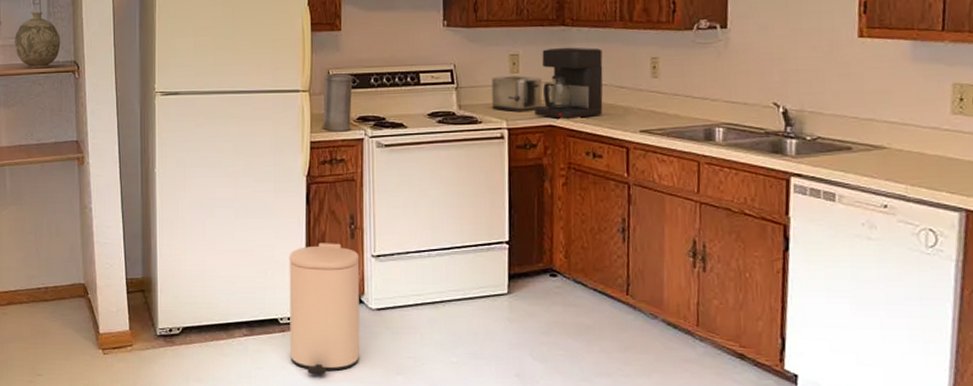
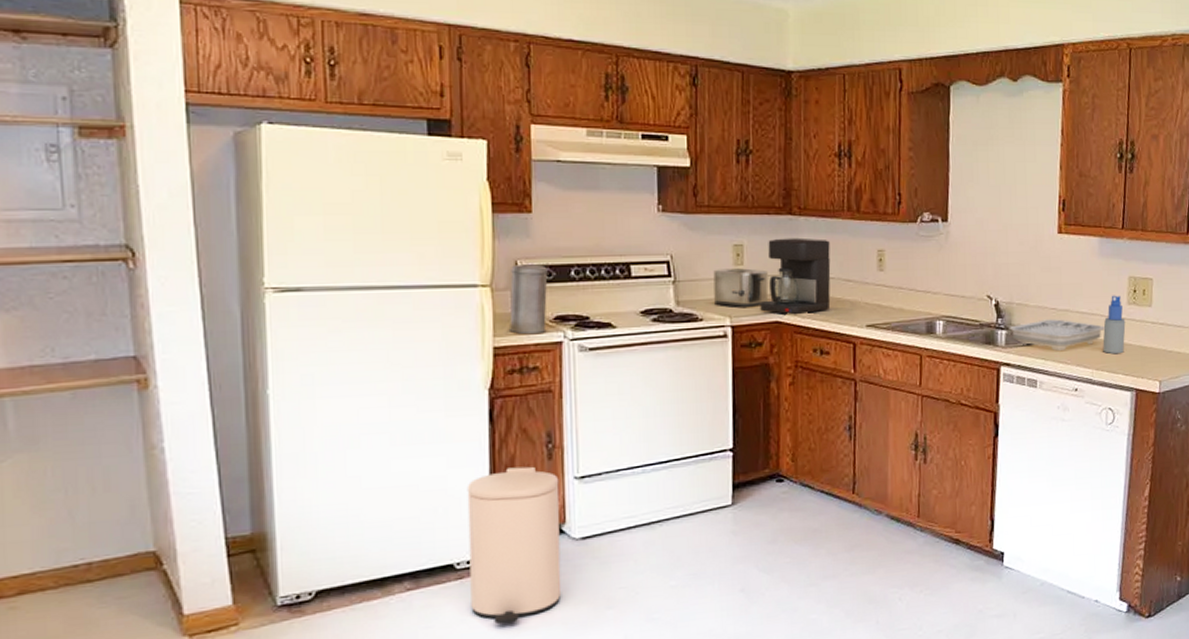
decorative vase: present [14,11,61,69] -> none [12,172,101,255]
dish rack: none [800,129,921,163] -> present [1009,319,1105,351]
spray bottle: none [919,103,950,170] -> present [1102,295,1126,354]

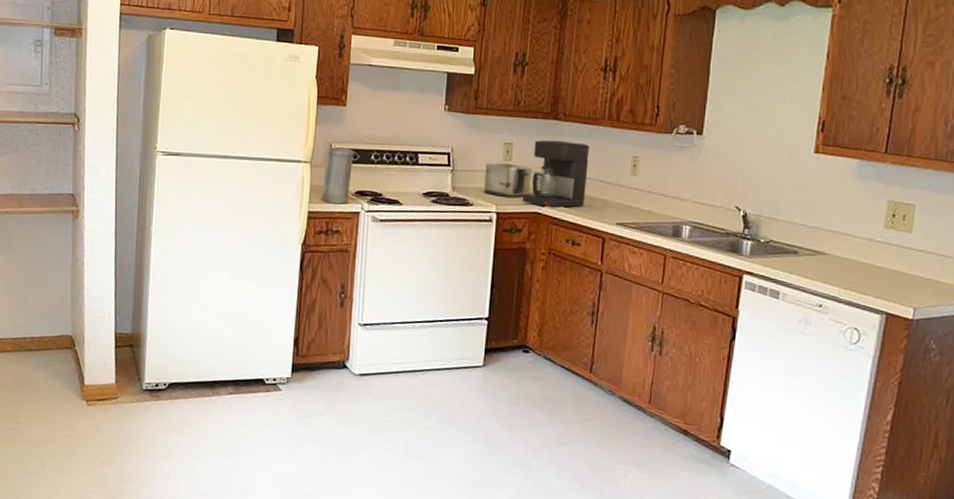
pedal bin: present [466,466,562,625] -> none [273,309,347,434]
dish rack: present [1009,319,1105,351] -> none [755,234,857,266]
spray bottle: present [1102,295,1126,354] -> none [853,217,881,276]

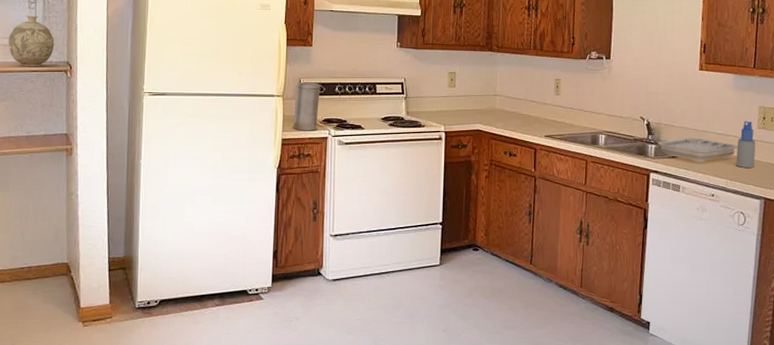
decorative vase: none [12,60,62,118] -> present [7,15,55,67]
toaster: present [483,162,532,199] -> none [432,89,473,119]
coffee maker: present [522,140,589,209] -> none [466,68,519,126]
dish rack: none [755,234,857,266] -> present [658,138,738,163]
spray bottle: none [853,217,881,276] -> present [736,121,756,169]

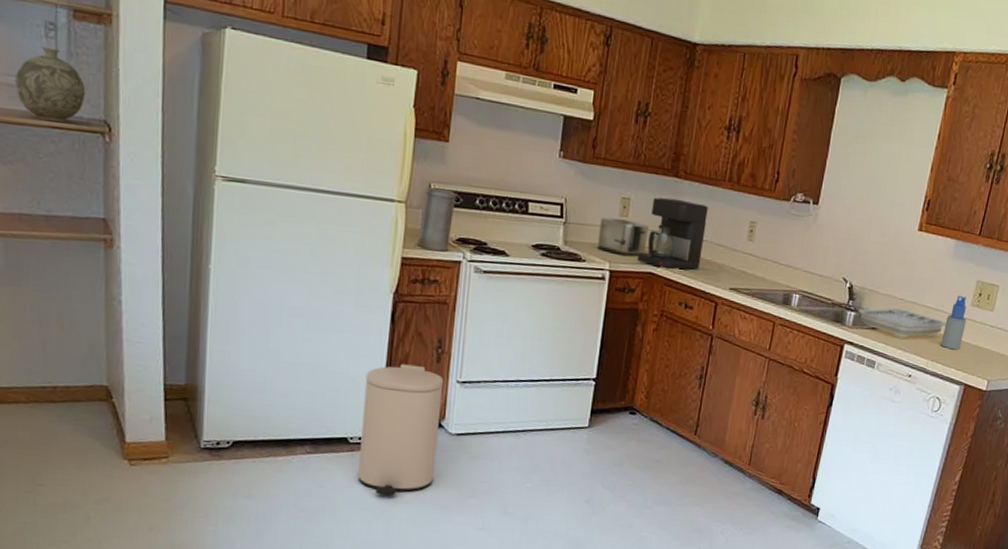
pedal bin: none [257,225,320,337] -> present [358,364,444,496]
toaster: none [432,89,473,119] -> present [597,217,649,257]
coffee maker: none [466,68,519,126] -> present [637,197,708,270]

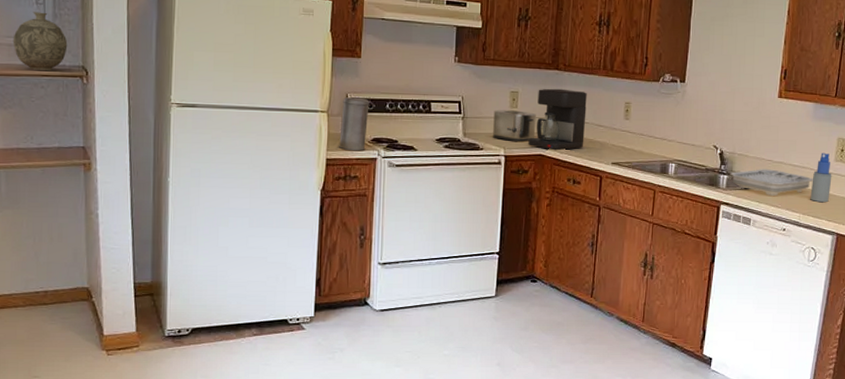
pedal bin: present [358,364,444,496] -> none [298,251,367,369]

